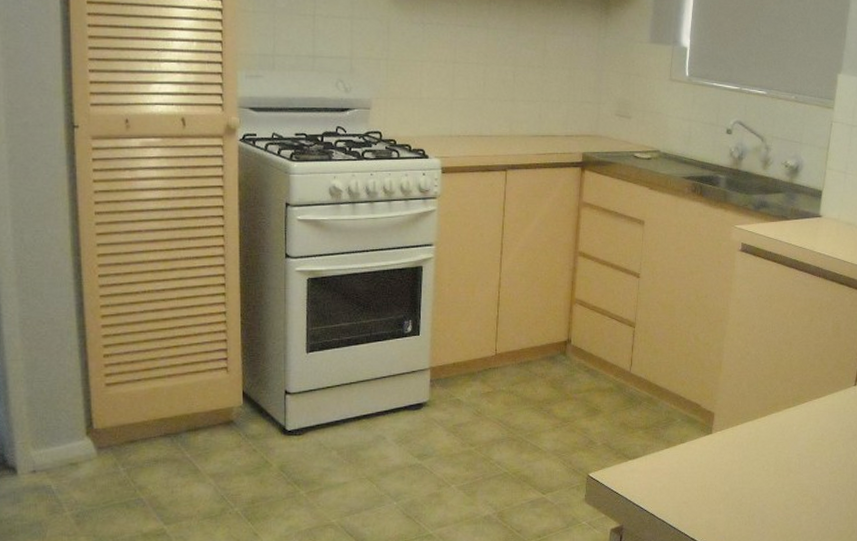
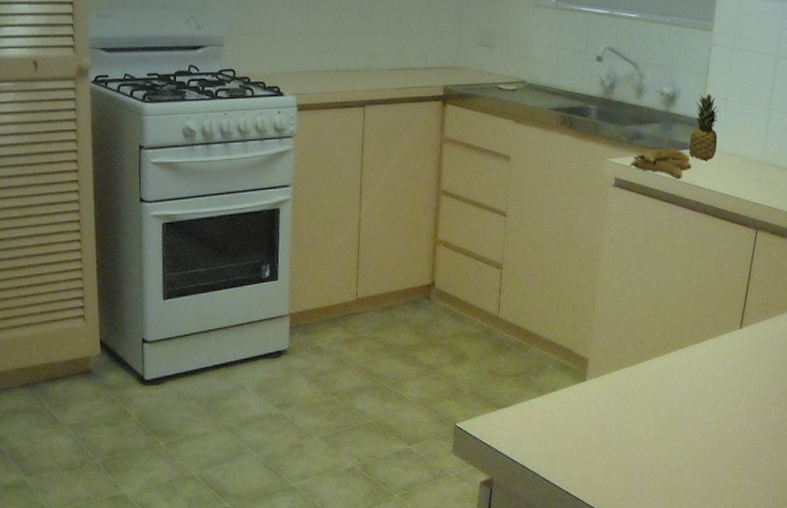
banana: none [755,216,812,246] -> present [630,148,691,179]
fruit: none [810,167,838,229] -> present [688,94,718,160]

